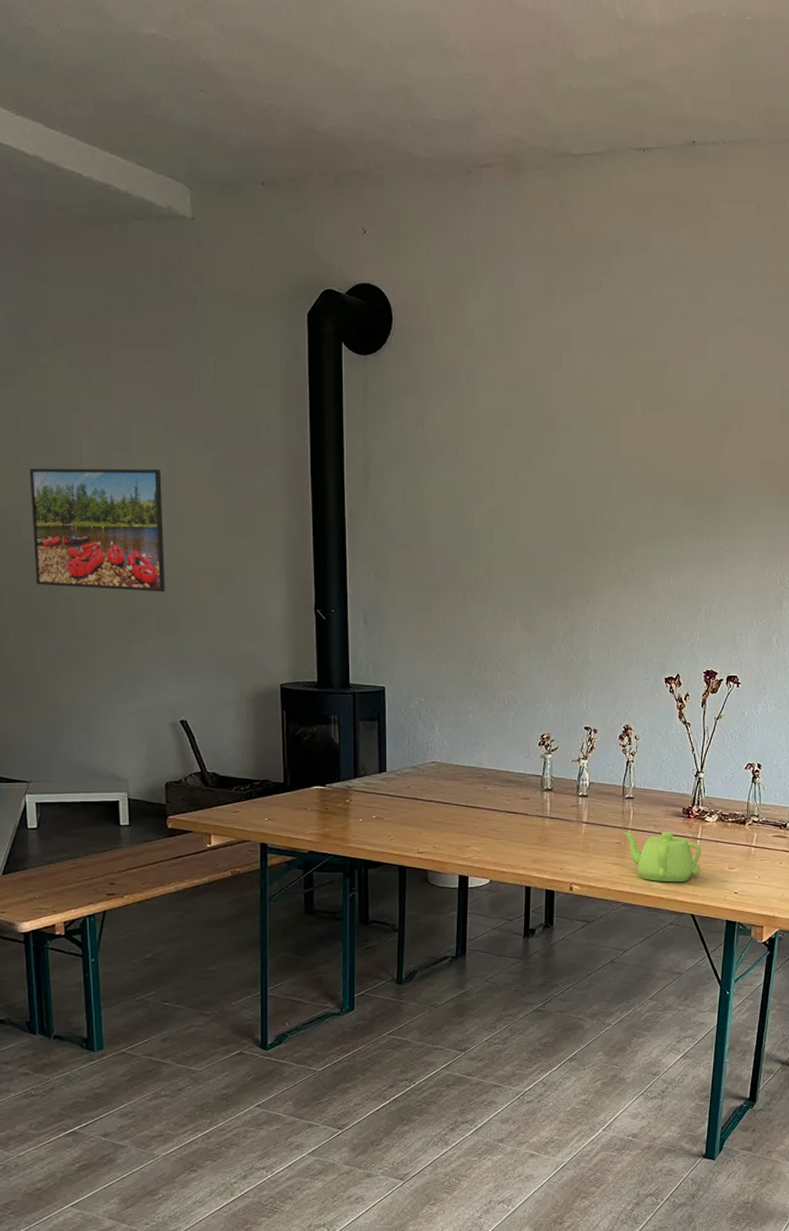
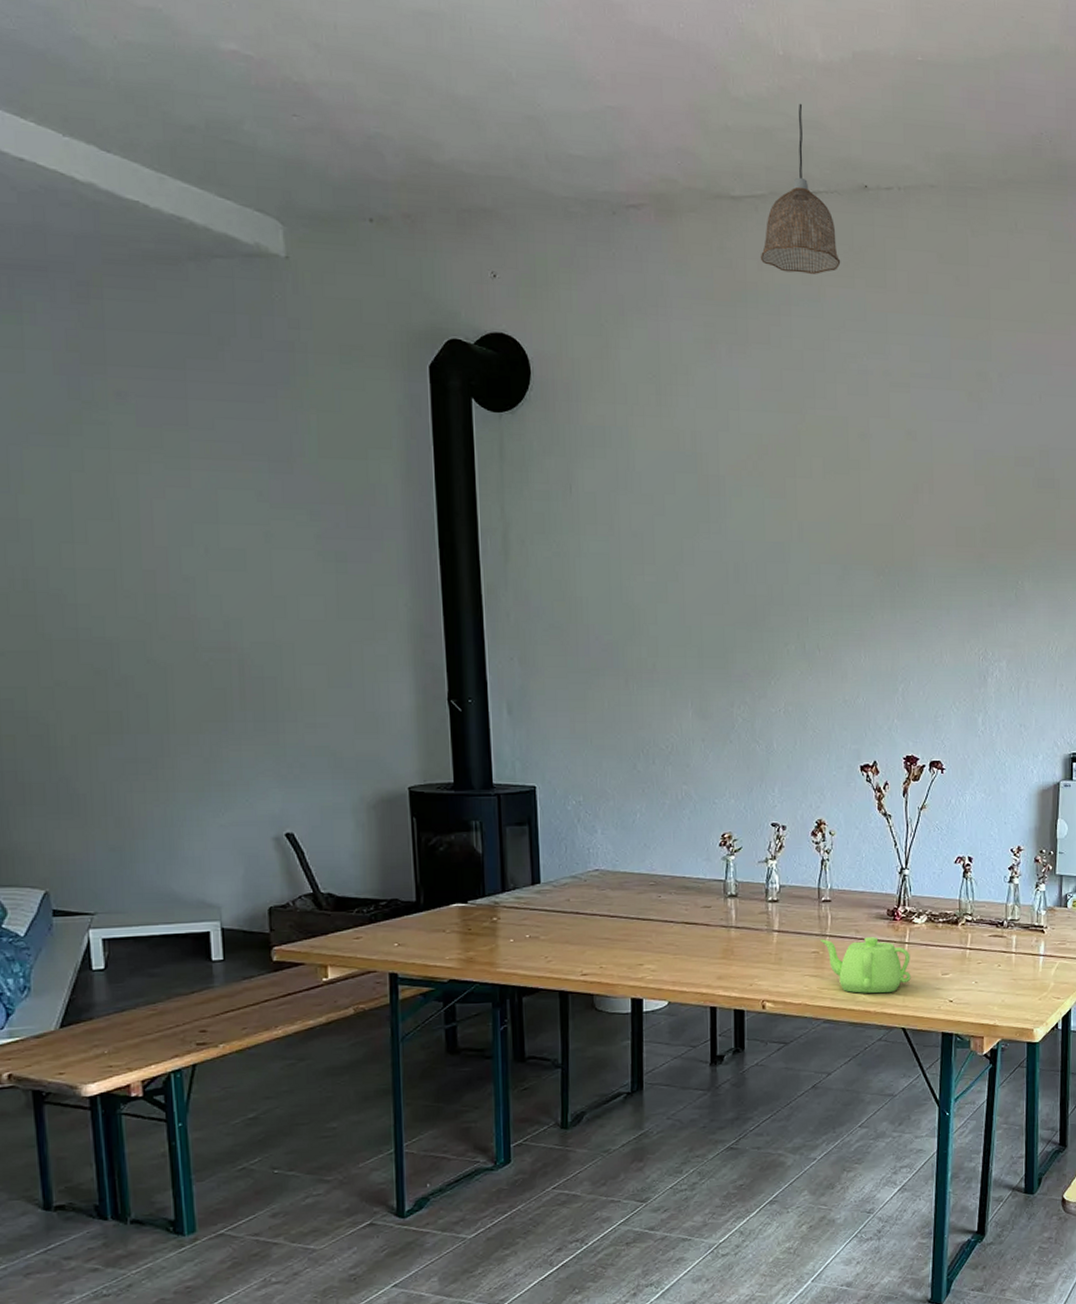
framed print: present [30,468,165,593] -> none [88,541,263,685]
pendant lamp: none [595,64,668,226] -> present [760,103,841,274]

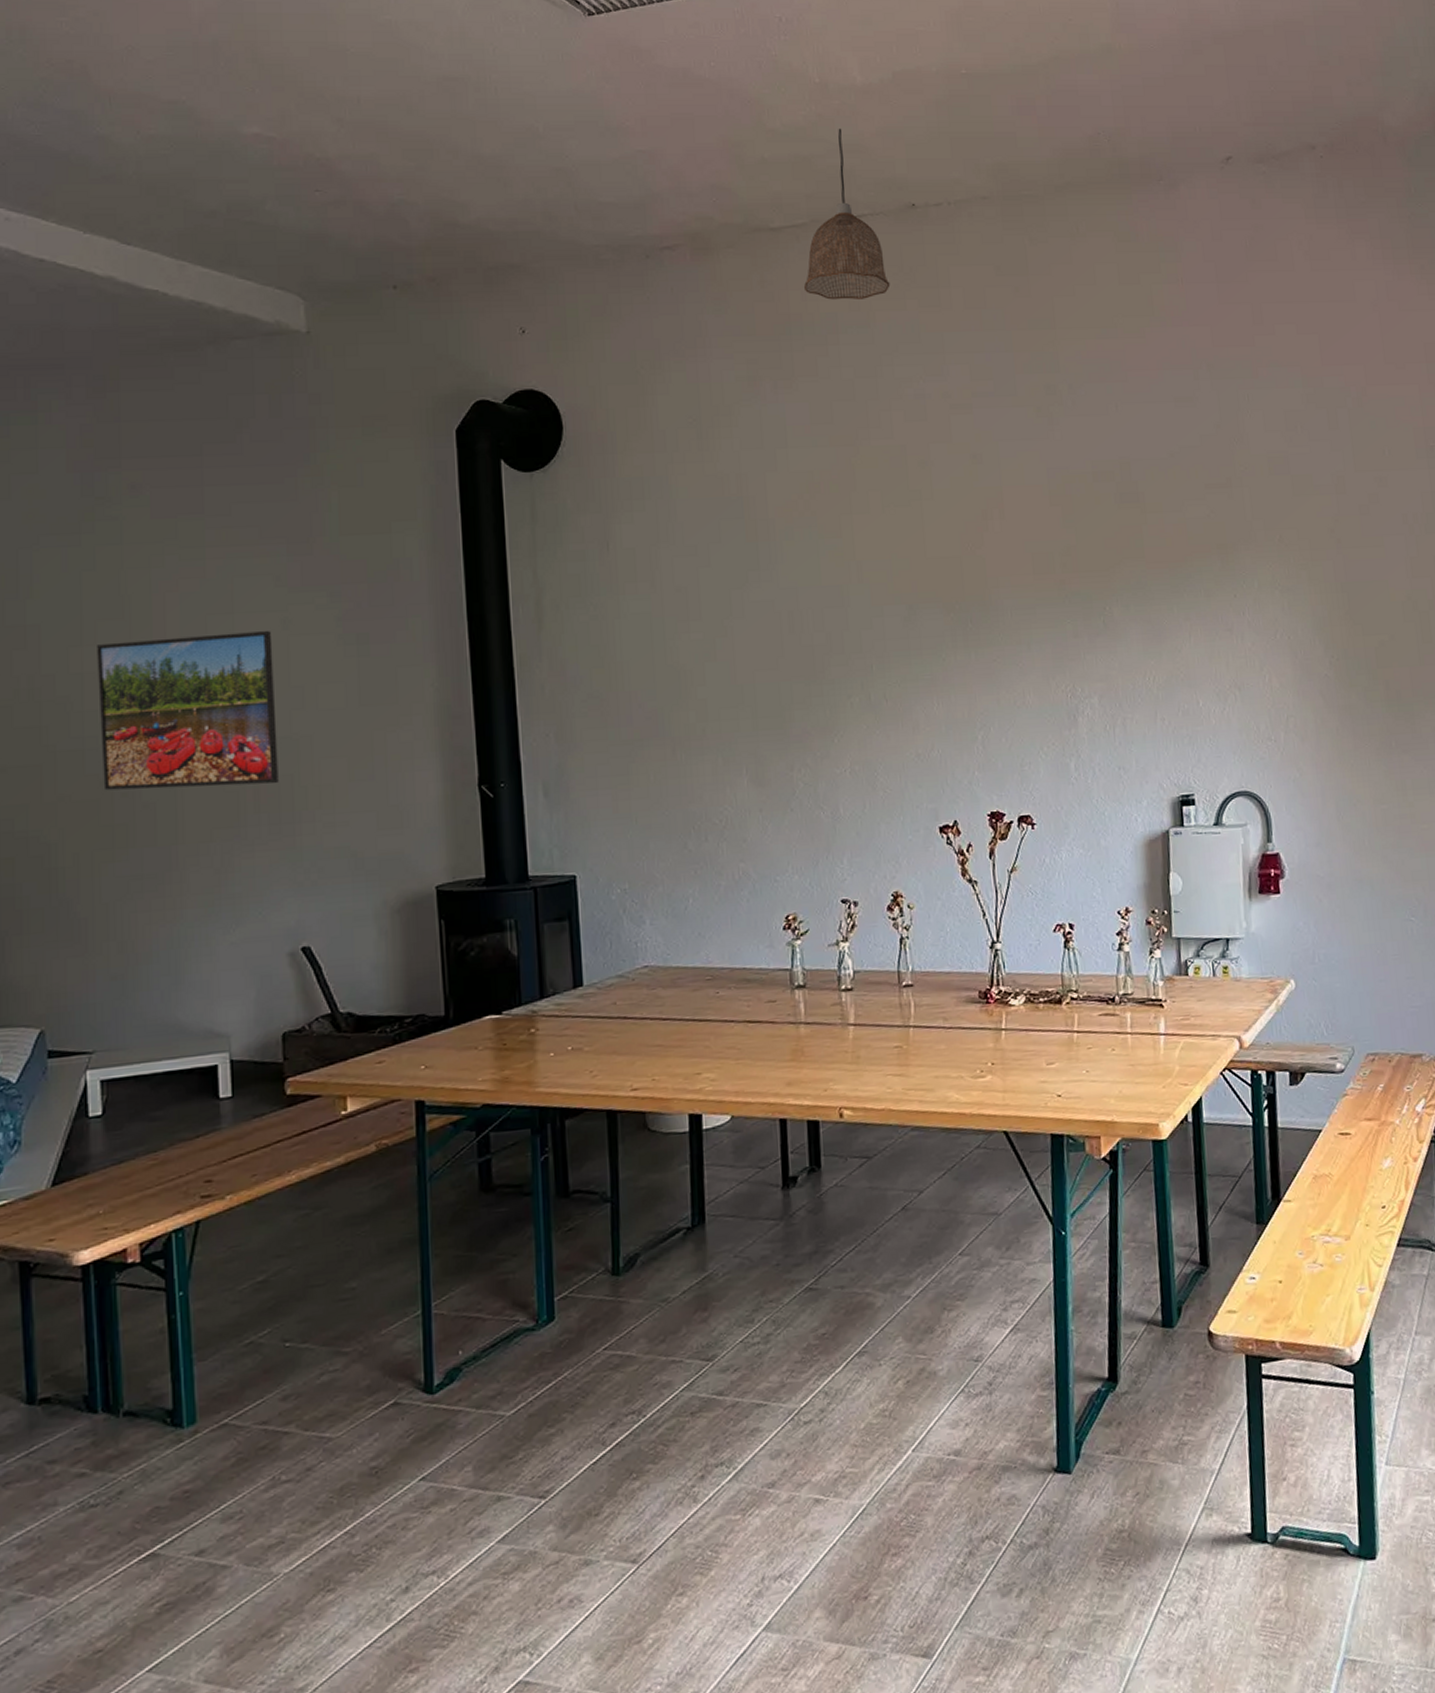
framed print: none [88,541,263,685] -> present [97,631,279,791]
teapot: present [819,937,911,994] -> none [902,1024,1011,1093]

